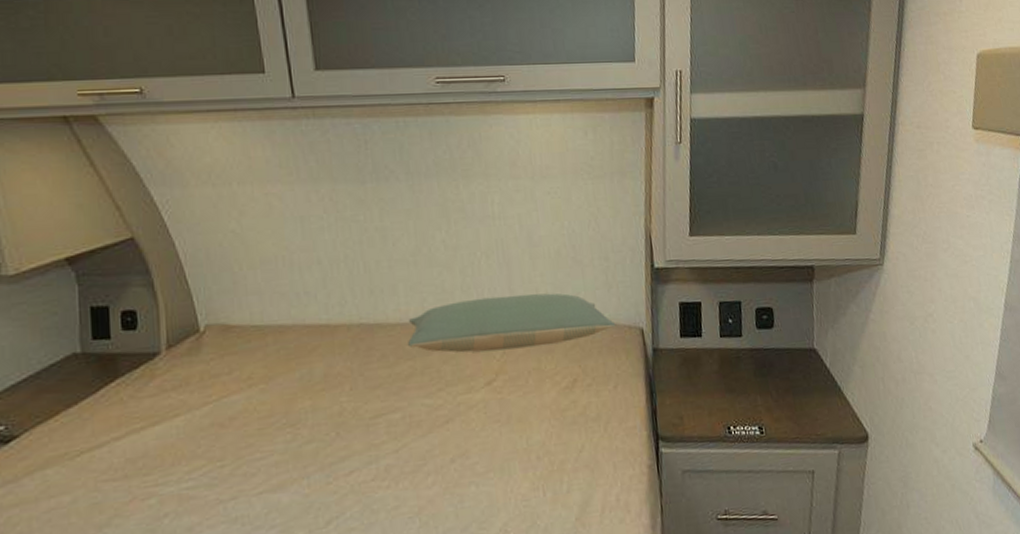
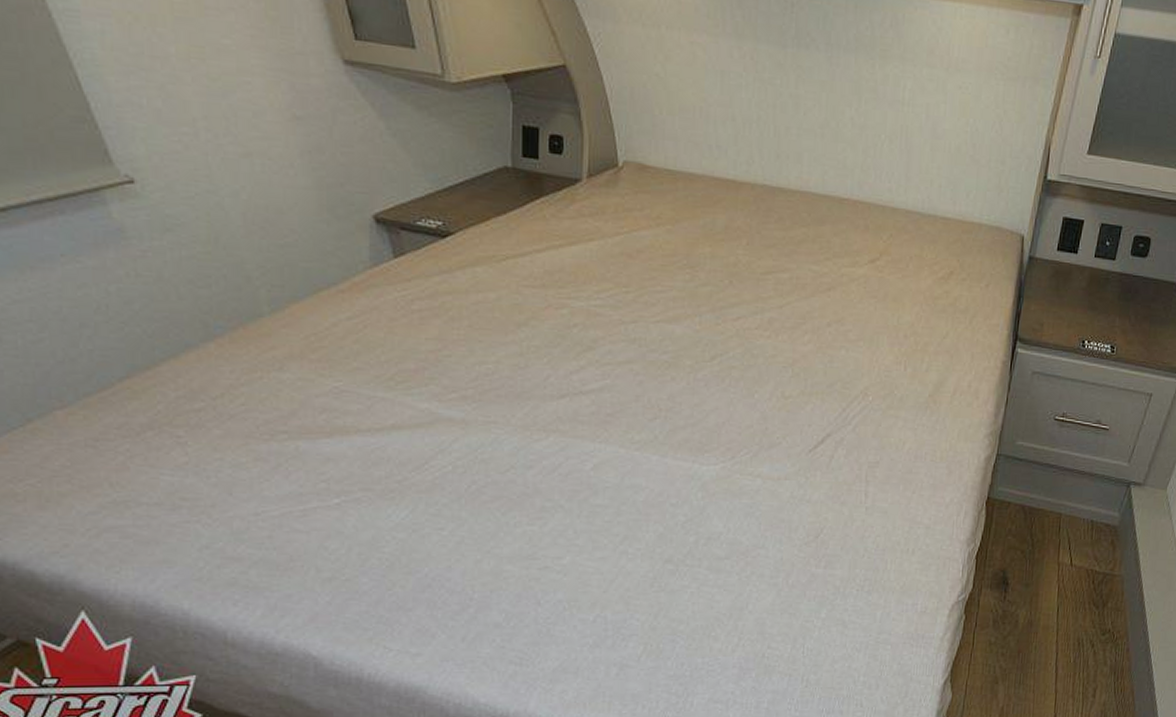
pillow: present [408,293,616,353] -> none [805,179,1000,236]

